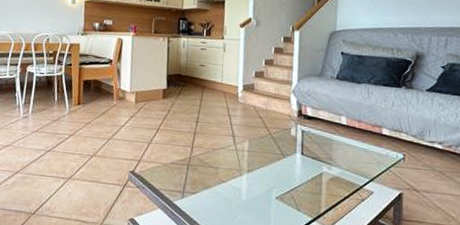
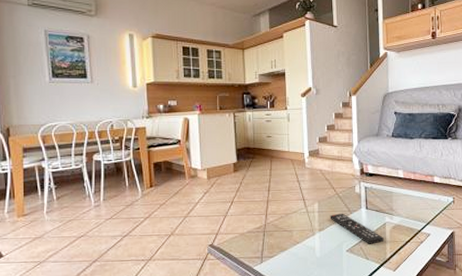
remote control: none [260,155,319,195] -> present [330,213,384,244]

